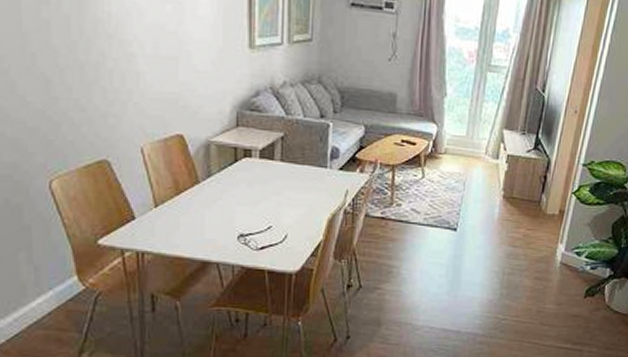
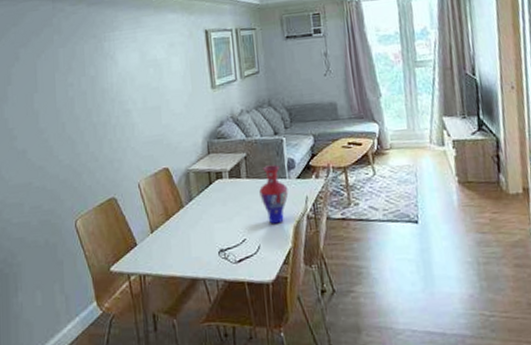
vase: none [294,150,327,215] -> present [259,165,289,224]

